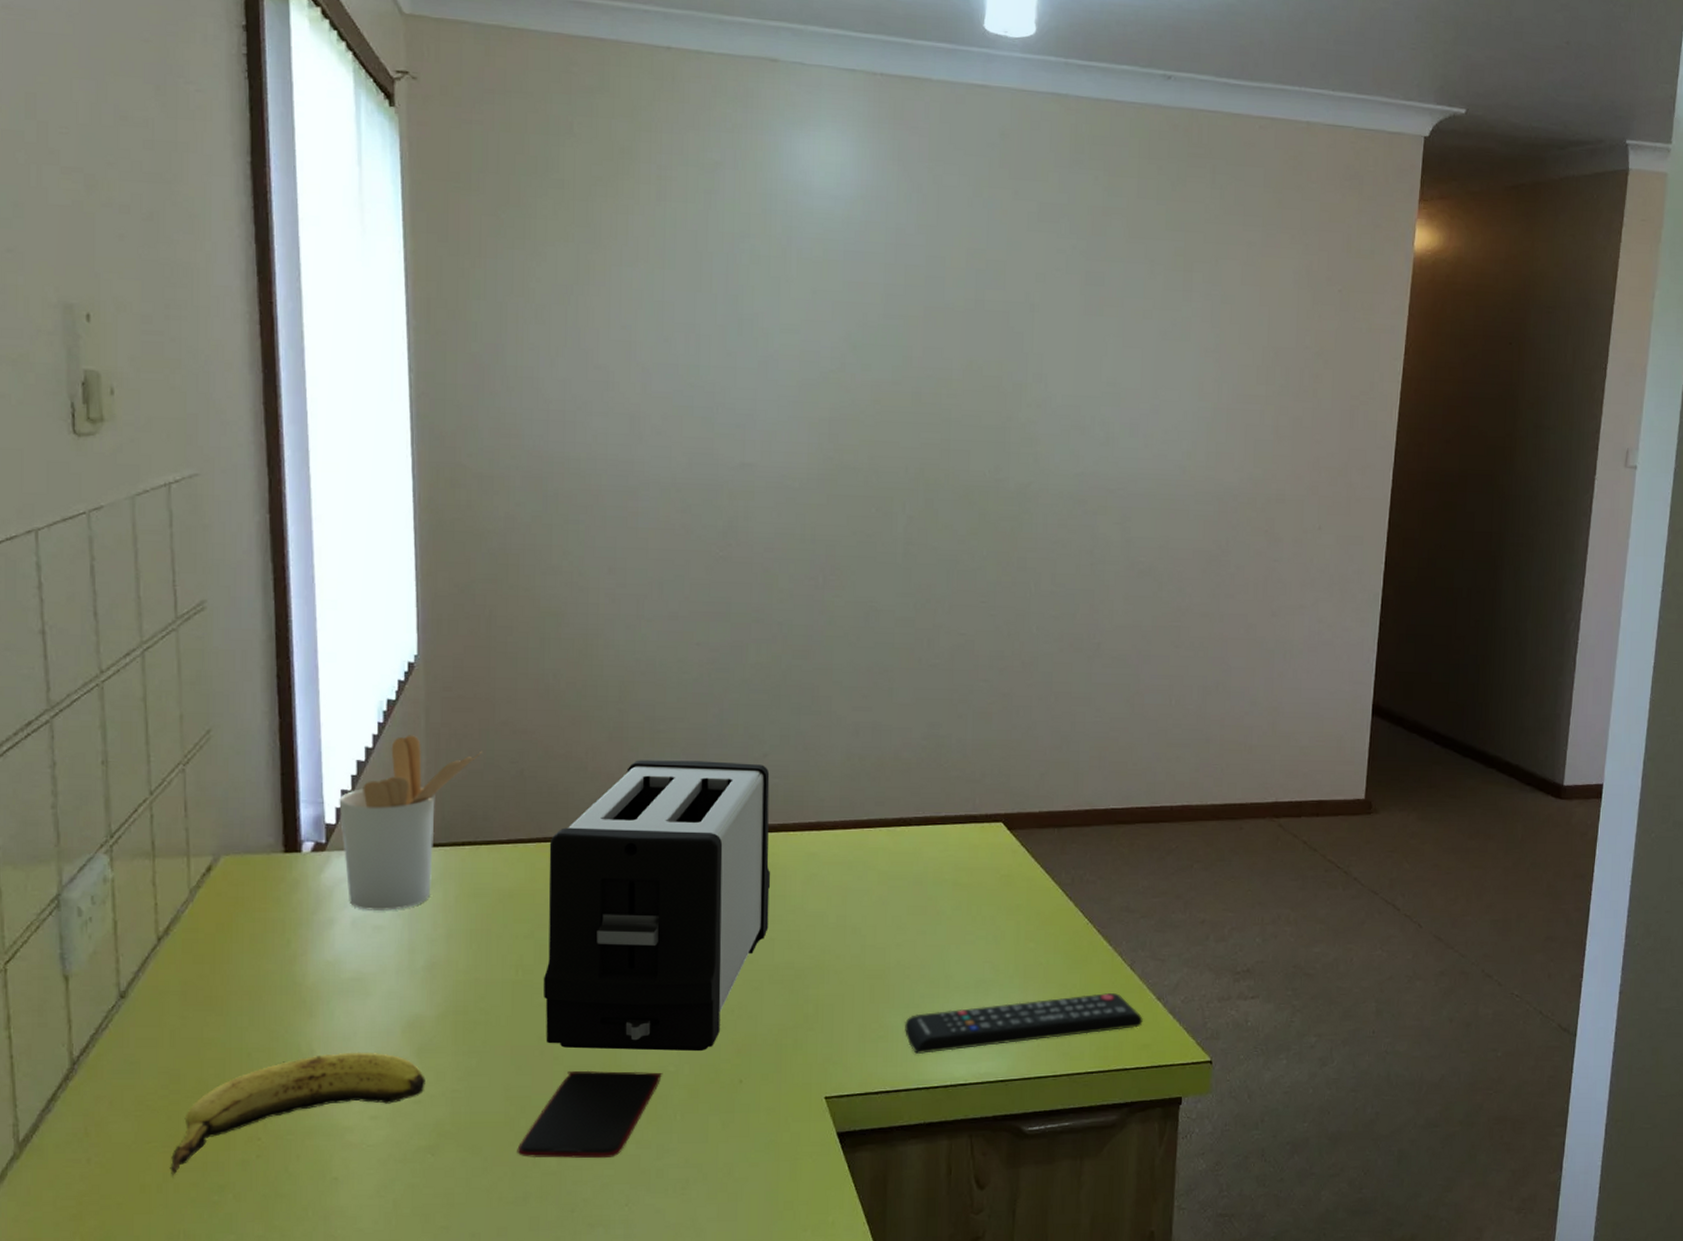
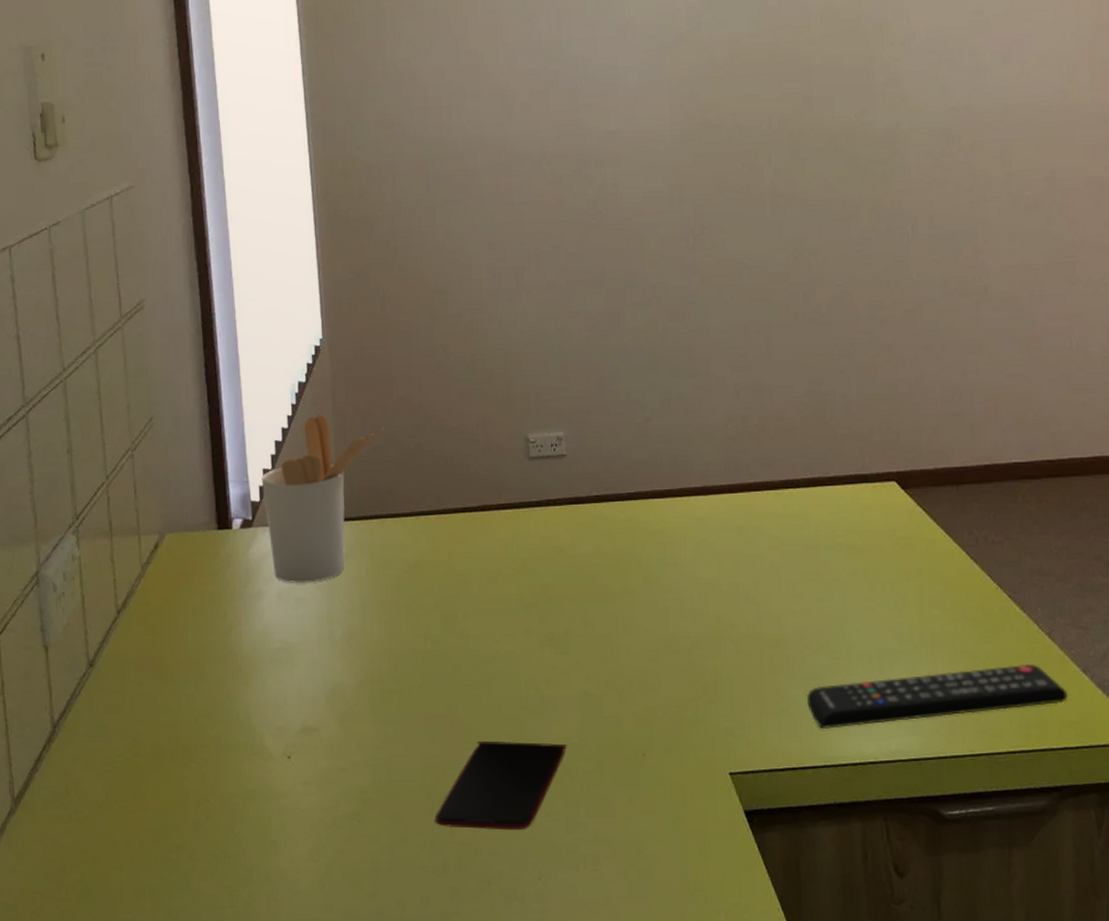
banana: present [170,1052,425,1176] -> none [135,719,349,834]
toaster: present [543,760,771,1052] -> none [448,428,662,723]

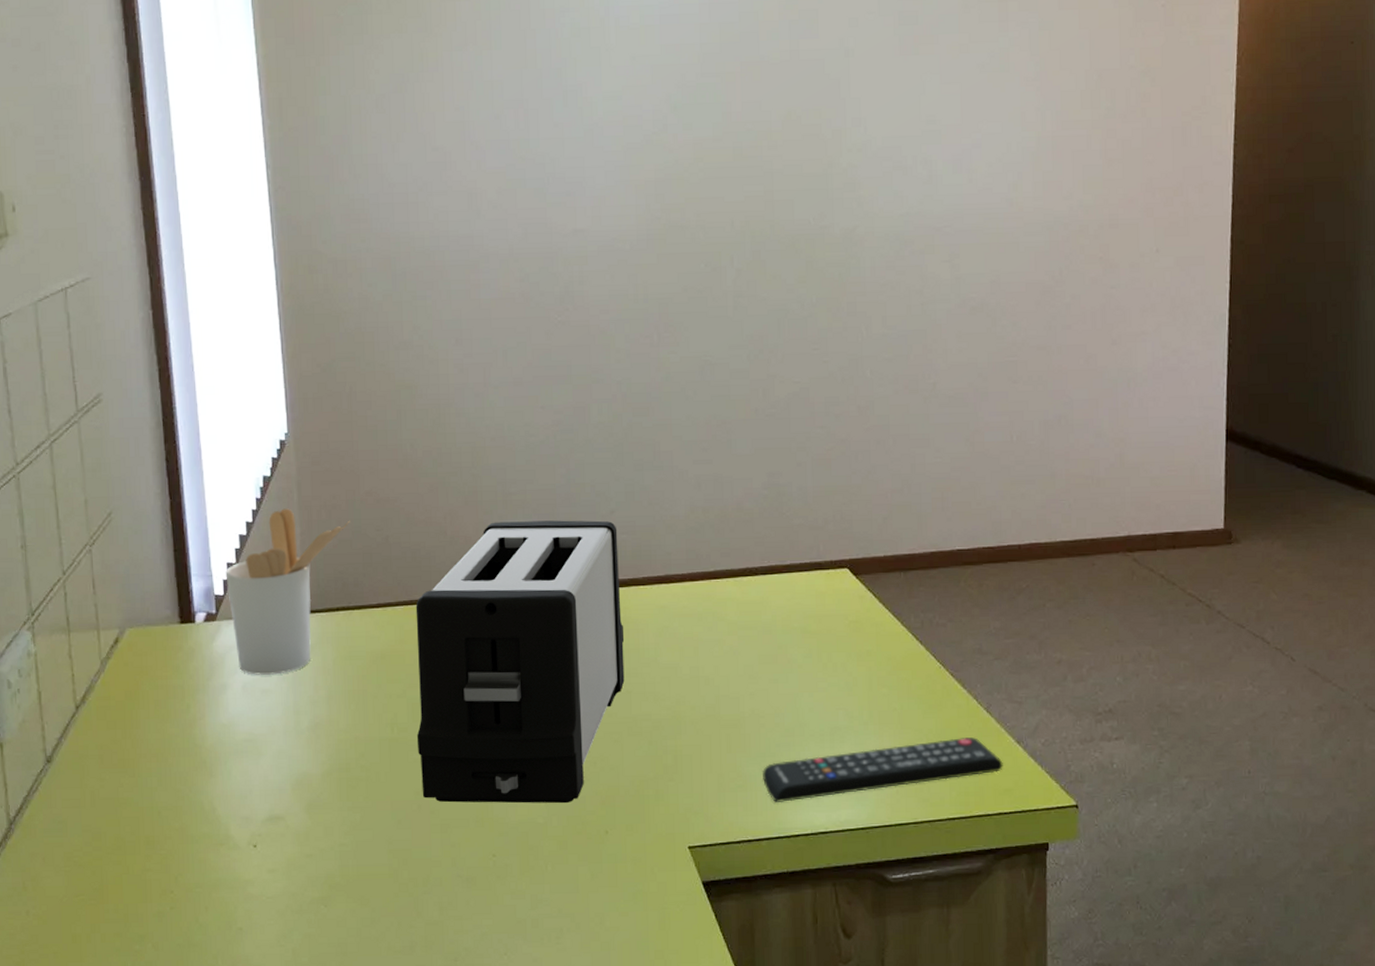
smartphone: present [434,740,568,831] -> none [401,823,533,909]
toaster: none [448,428,662,723] -> present [415,520,625,804]

